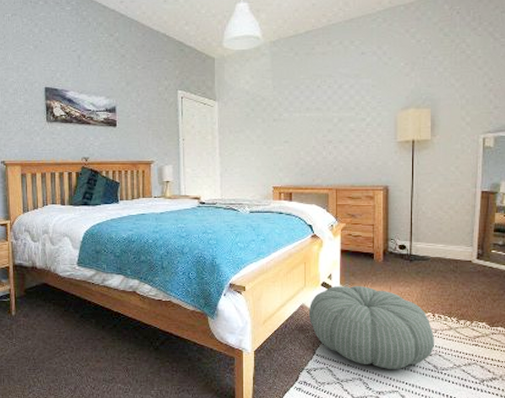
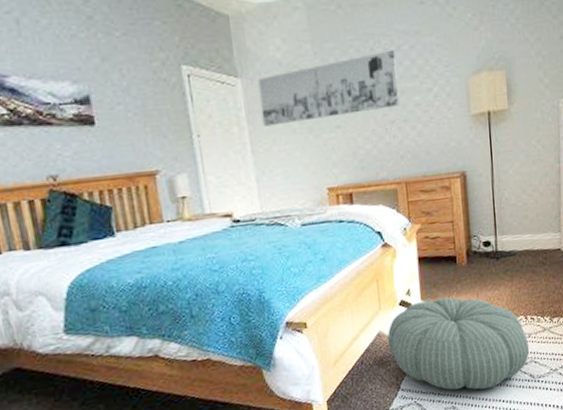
wall art: none [230,87,337,137] -> present [257,49,400,127]

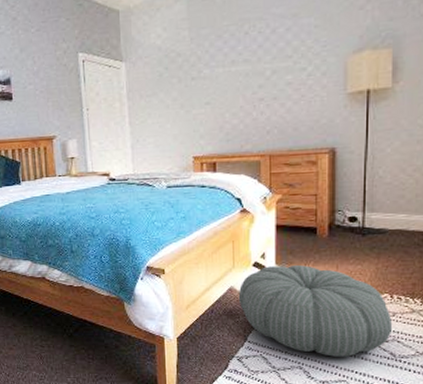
wall art: present [257,49,400,127] -> none [139,32,270,103]

